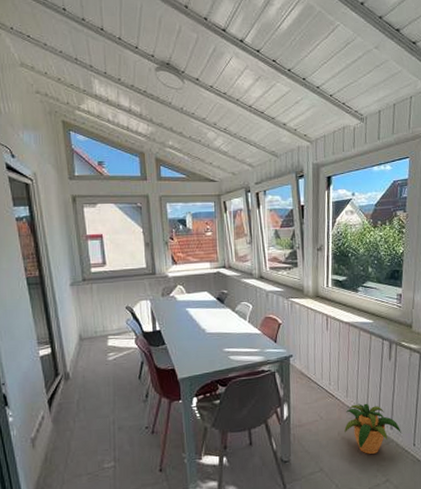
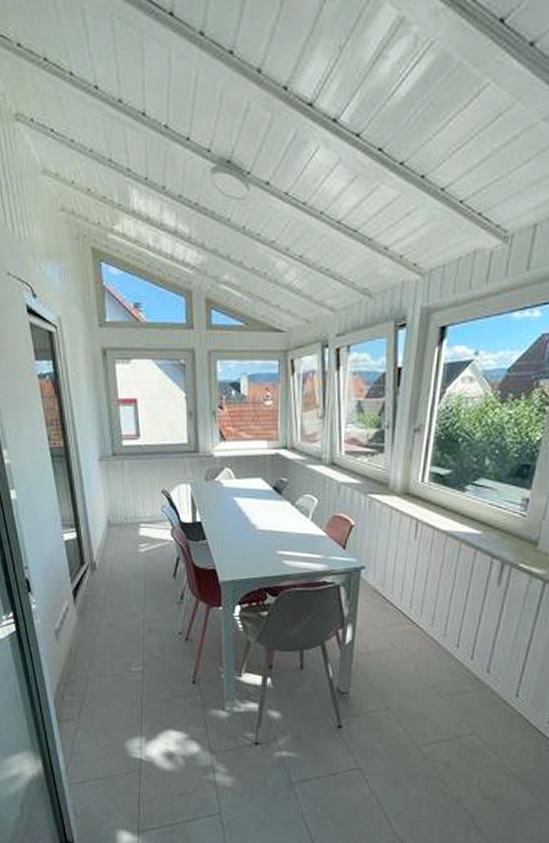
potted plant: present [344,403,401,454] -> none [423,636,501,699]

